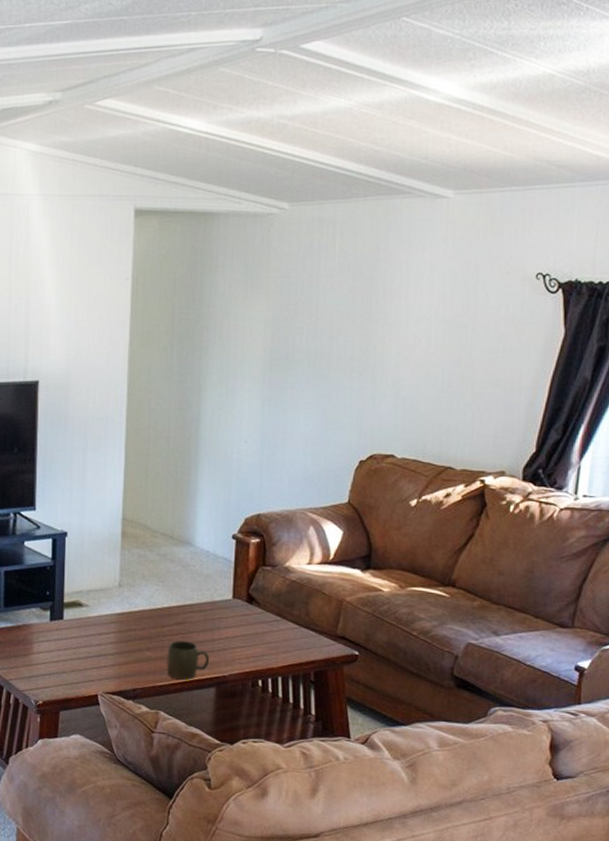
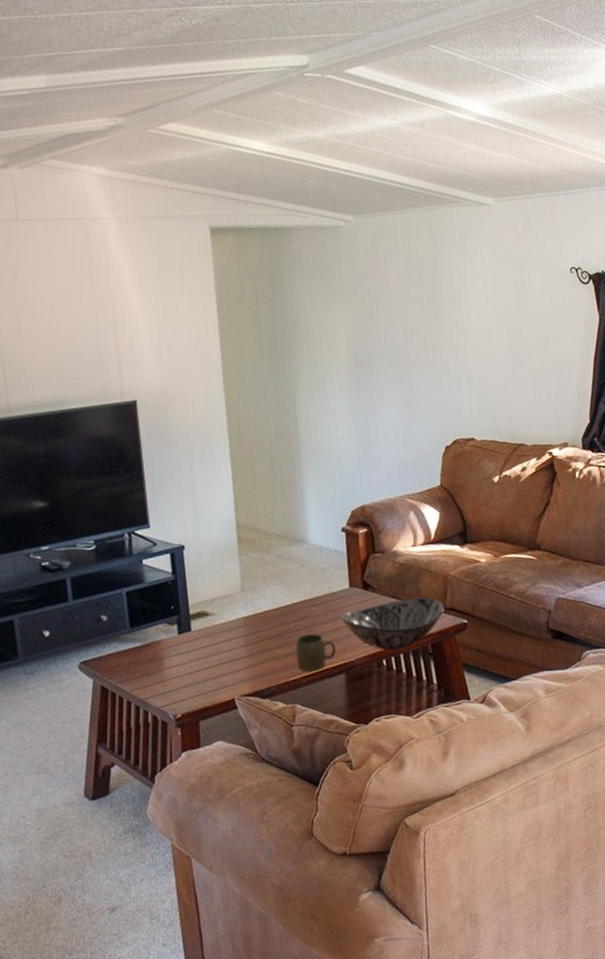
decorative bowl: none [218,619,335,672] -> present [339,597,445,651]

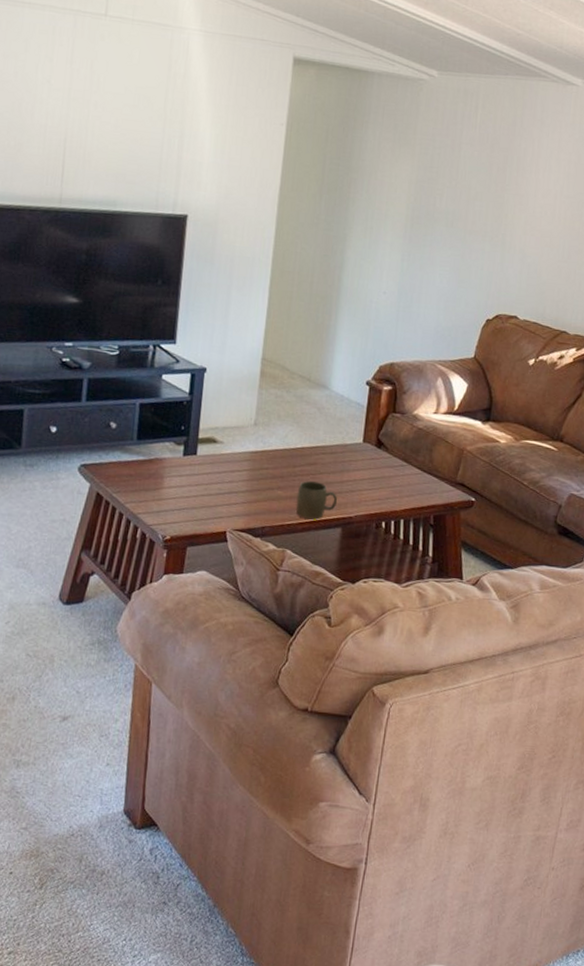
decorative bowl: present [339,597,445,651] -> none [347,465,455,515]

